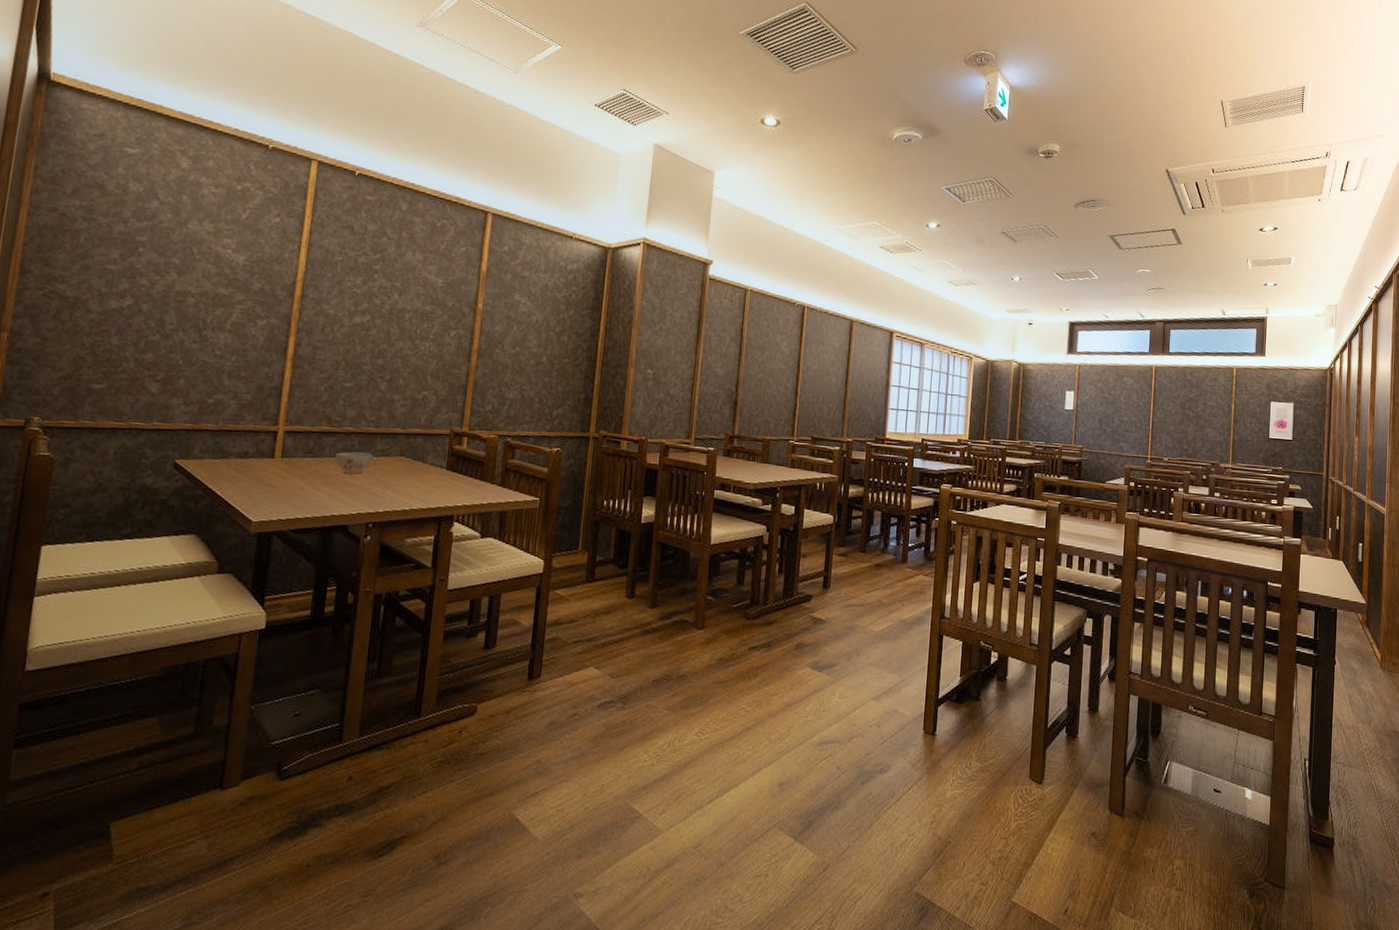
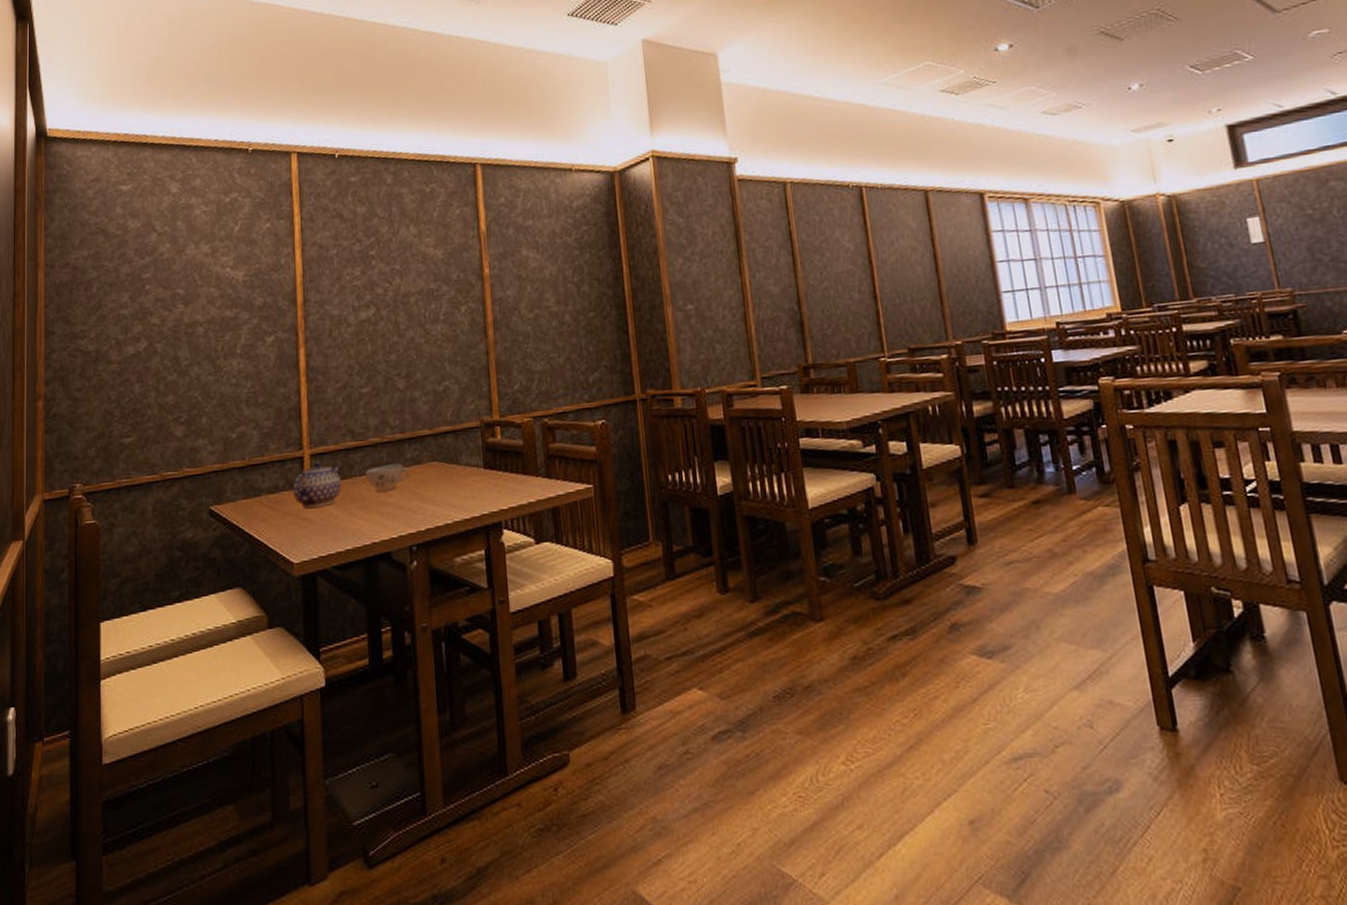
teapot: none [261,437,312,478] -> present [292,461,342,509]

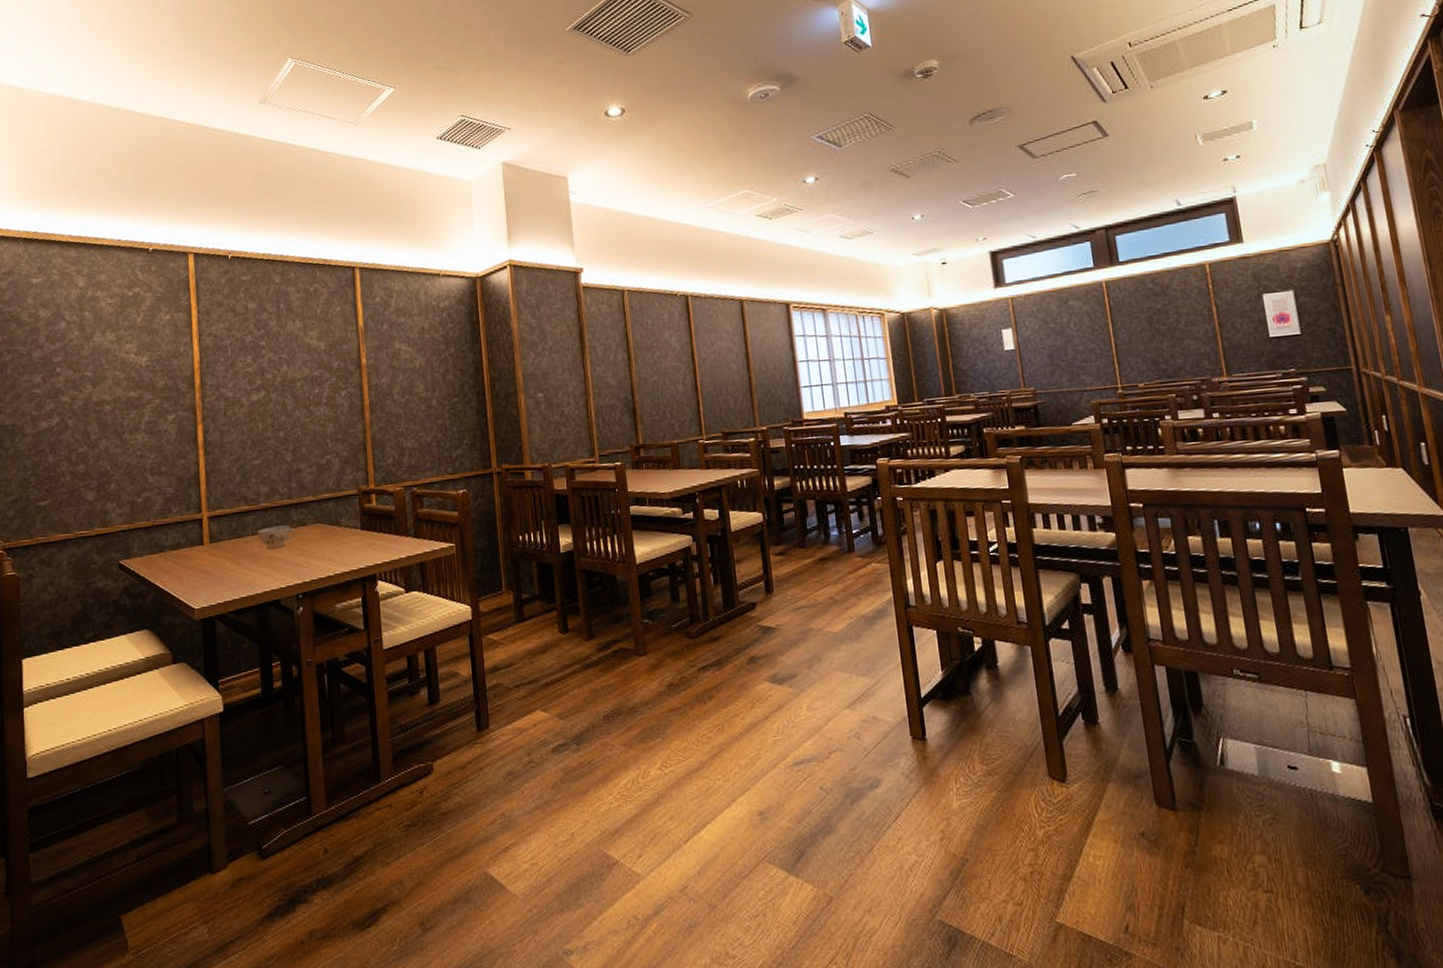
teapot: present [292,461,342,509] -> none [192,522,237,563]

